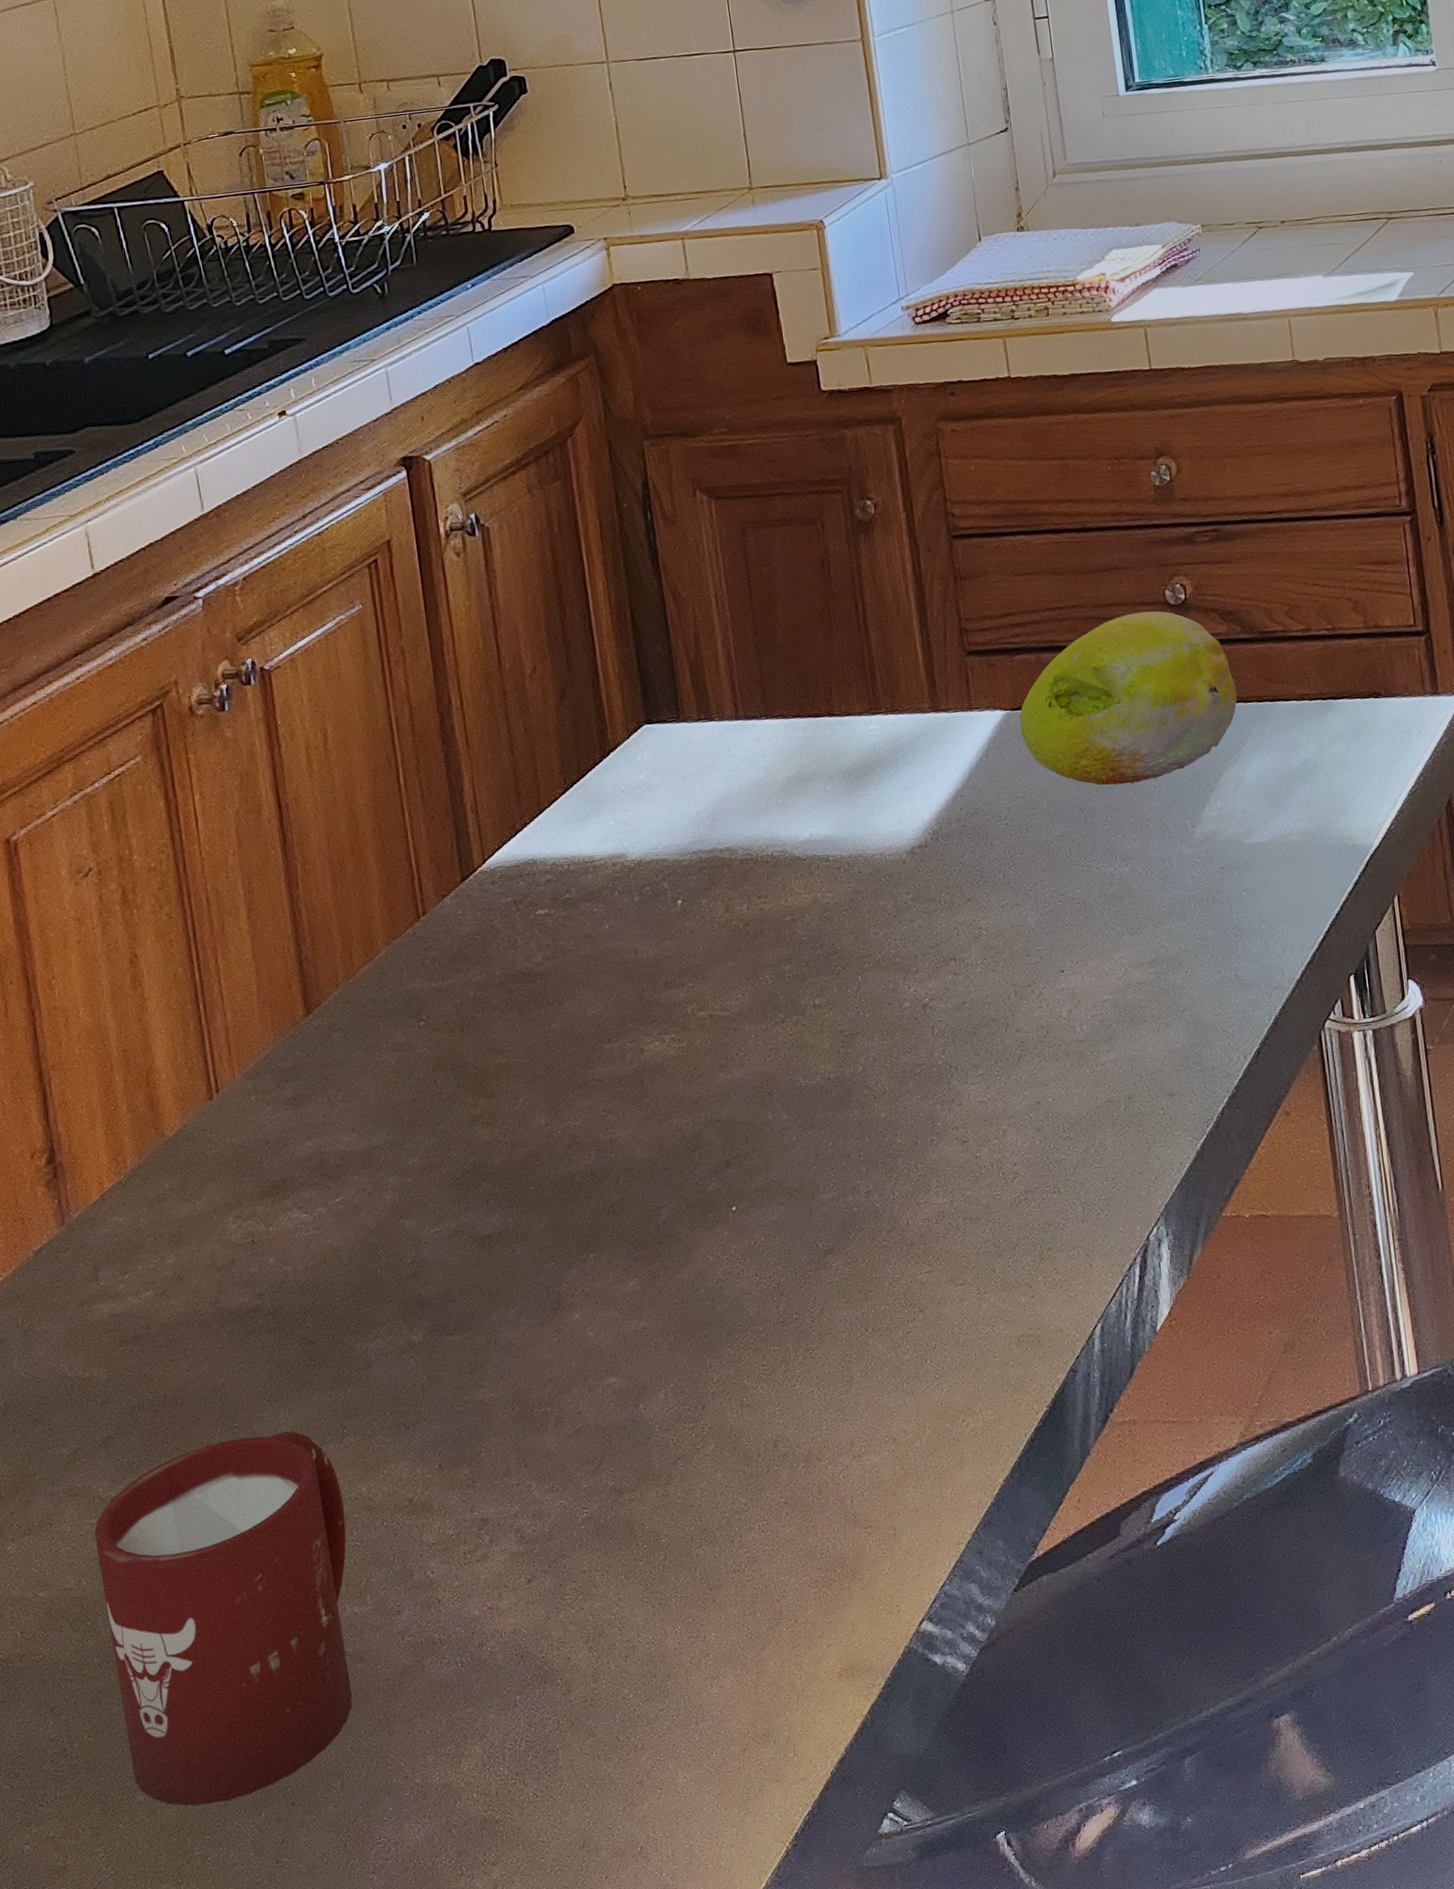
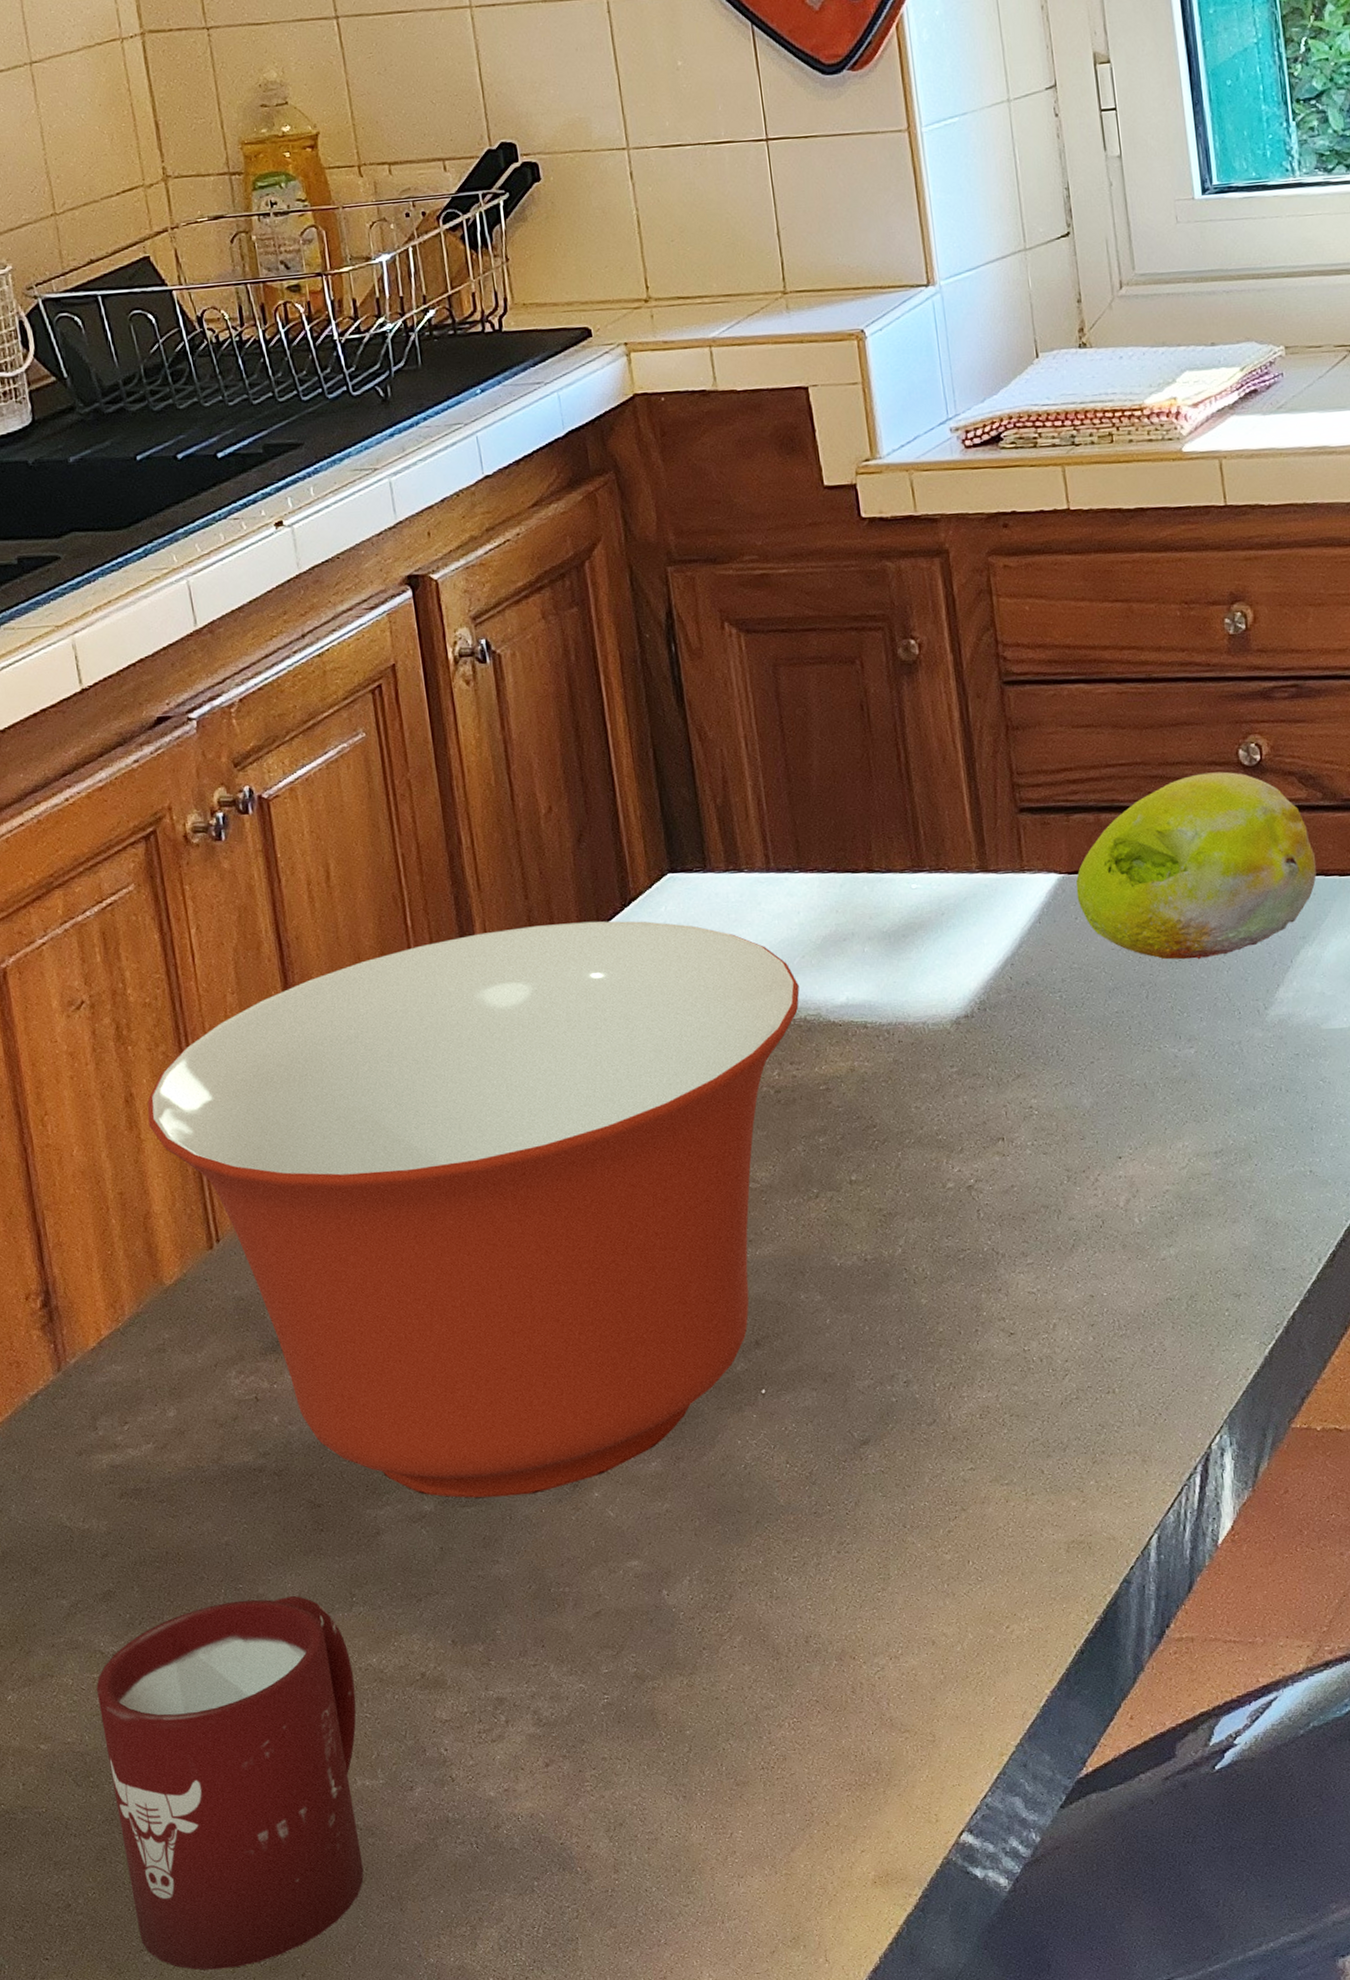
mixing bowl: none [151,770,767,1327] -> present [147,921,800,1498]

